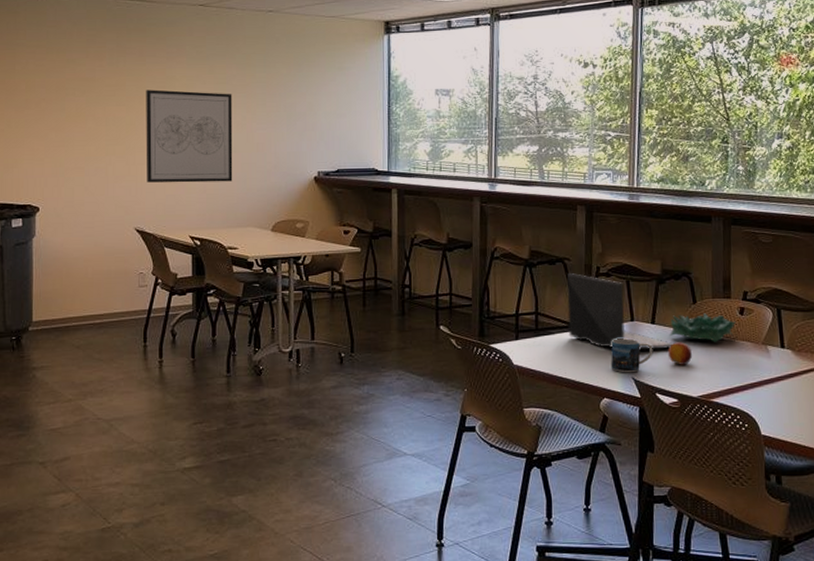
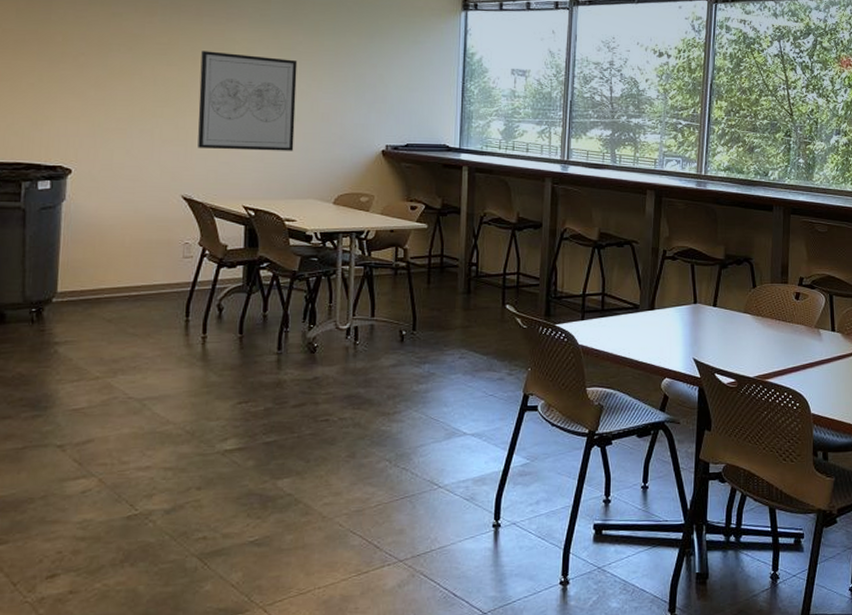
laptop: present [567,272,673,351] -> none [634,255,733,332]
mug: present [610,338,653,373] -> none [673,320,714,354]
fruit: present [667,342,693,365] -> none [727,324,751,347]
decorative bowl: present [669,313,736,342] -> none [729,297,791,325]

